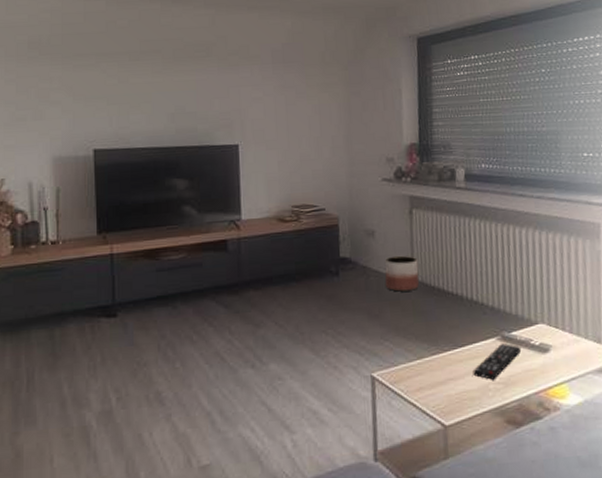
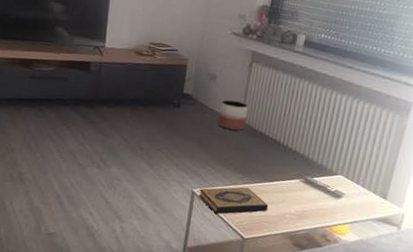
hardback book: none [379,359,467,400] -> present [198,187,269,214]
remote control: present [473,342,522,380] -> none [275,184,319,211]

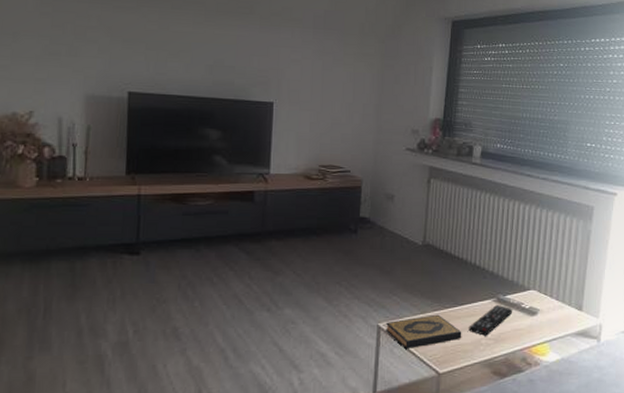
planter: present [218,99,249,131] -> none [400,219,431,252]
remote control: none [275,184,319,211] -> present [468,304,513,336]

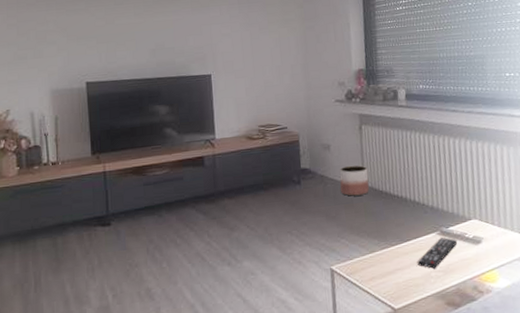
hardback book: present [385,314,462,349] -> none [338,252,412,288]
planter: none [400,219,431,252] -> present [339,165,369,196]

